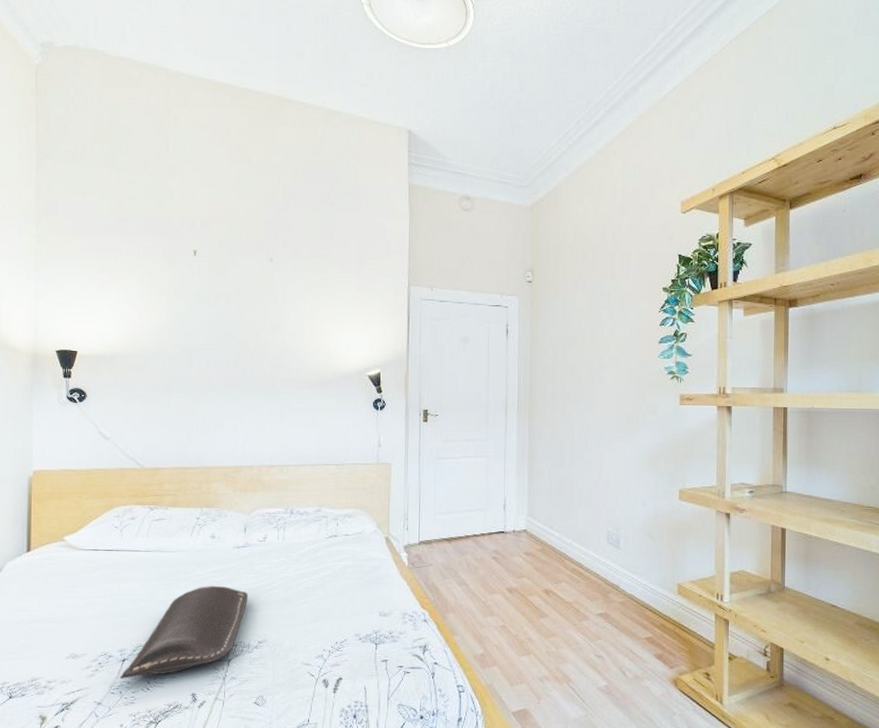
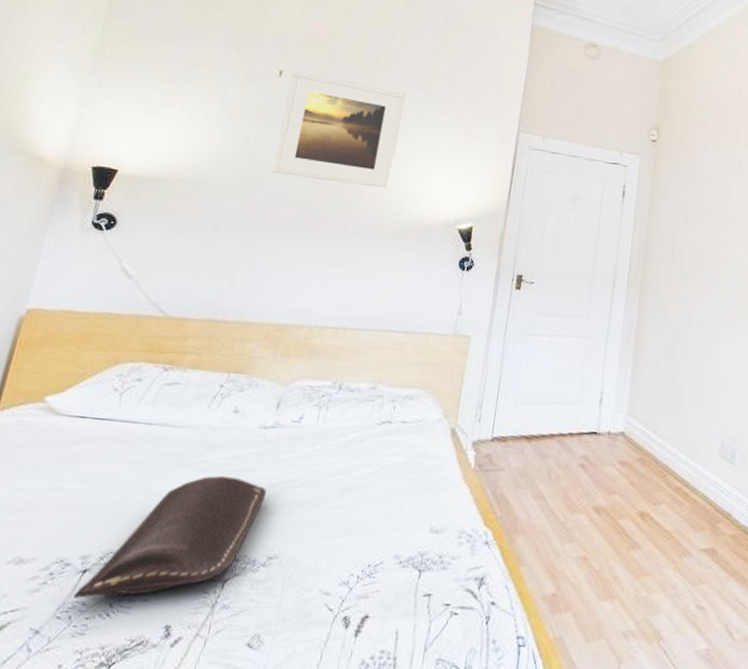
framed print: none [204,249,306,347] -> present [271,71,406,189]

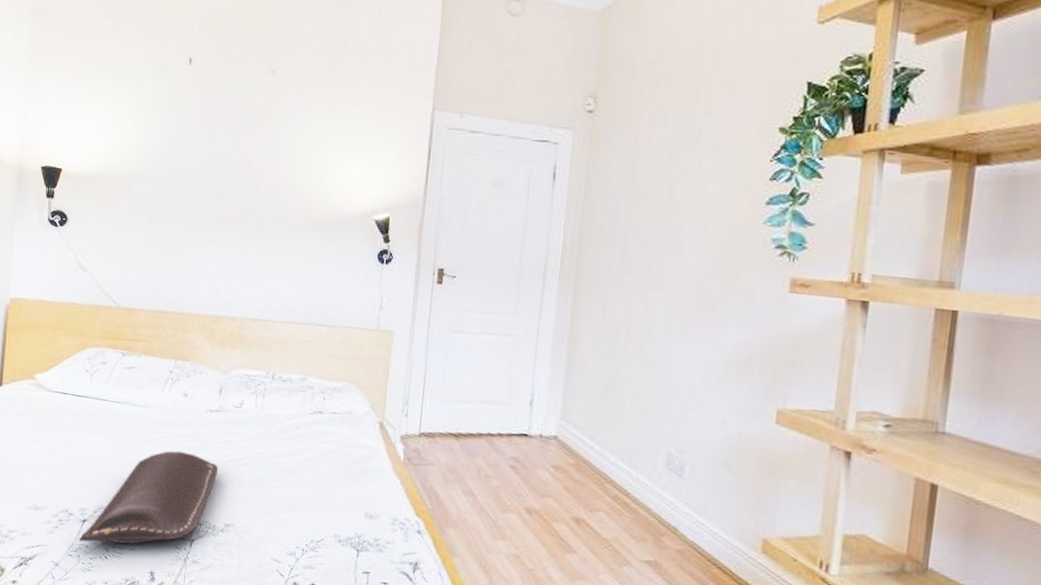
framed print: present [271,71,406,189] -> none [192,57,313,179]

